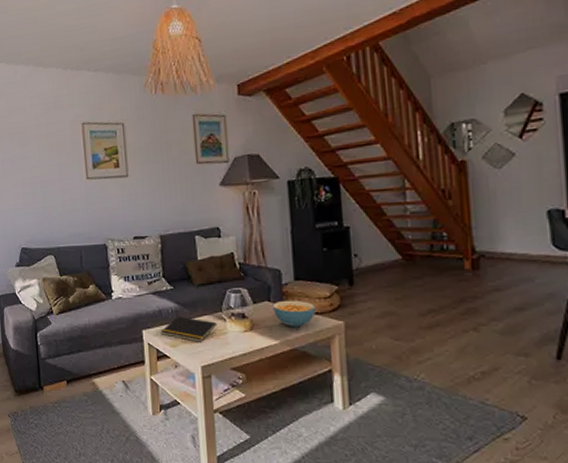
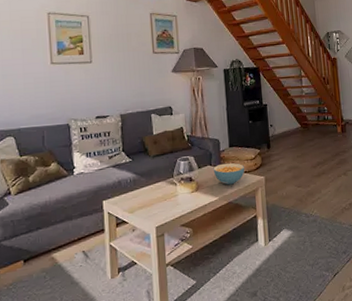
notepad: present [160,316,217,342] -> none [120,184,170,206]

